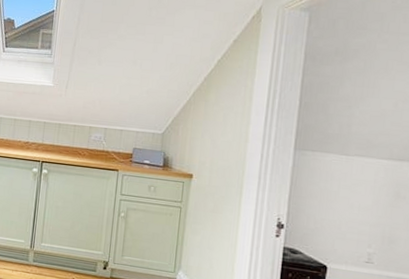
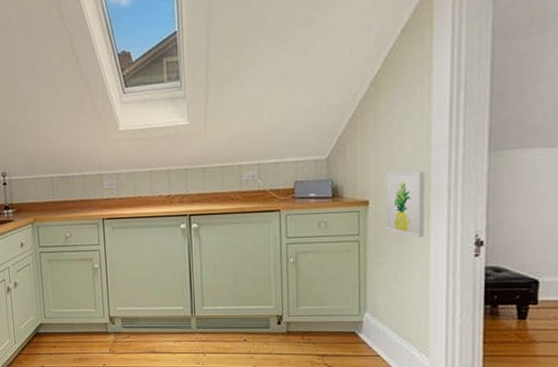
wall art: none [204,153,241,214] -> present [386,171,425,238]

